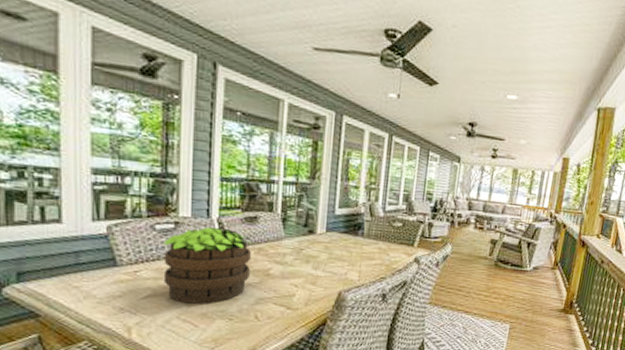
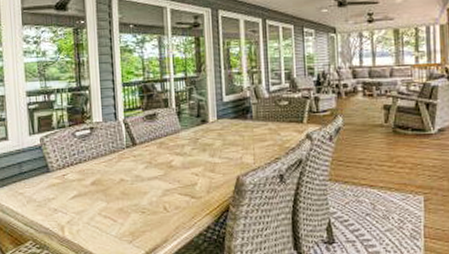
potted plant: present [162,227,253,304] -> none [82,128,155,200]

